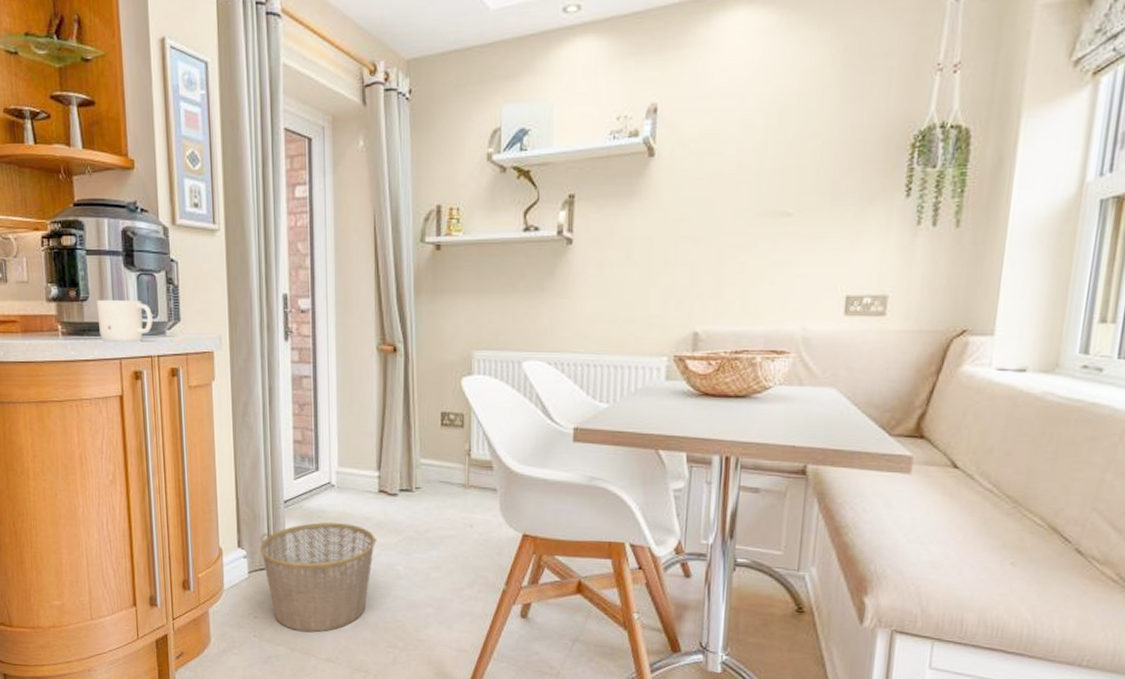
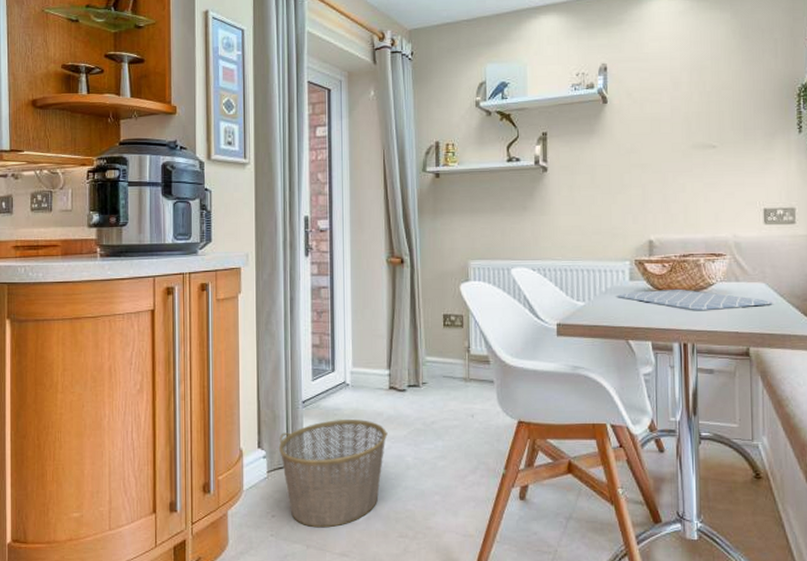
mug: present [96,299,153,342] -> none [134,224,186,262]
placemat: none [647,391,844,420] -> present [616,288,773,311]

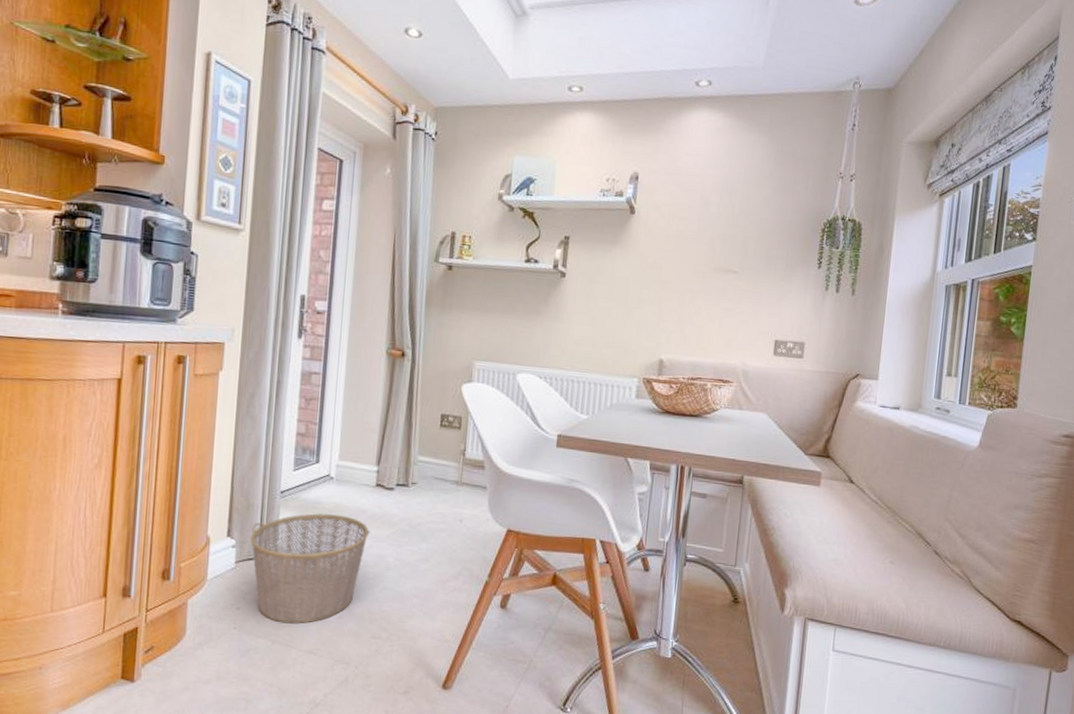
placemat: present [616,288,773,311] -> none [620,409,772,436]

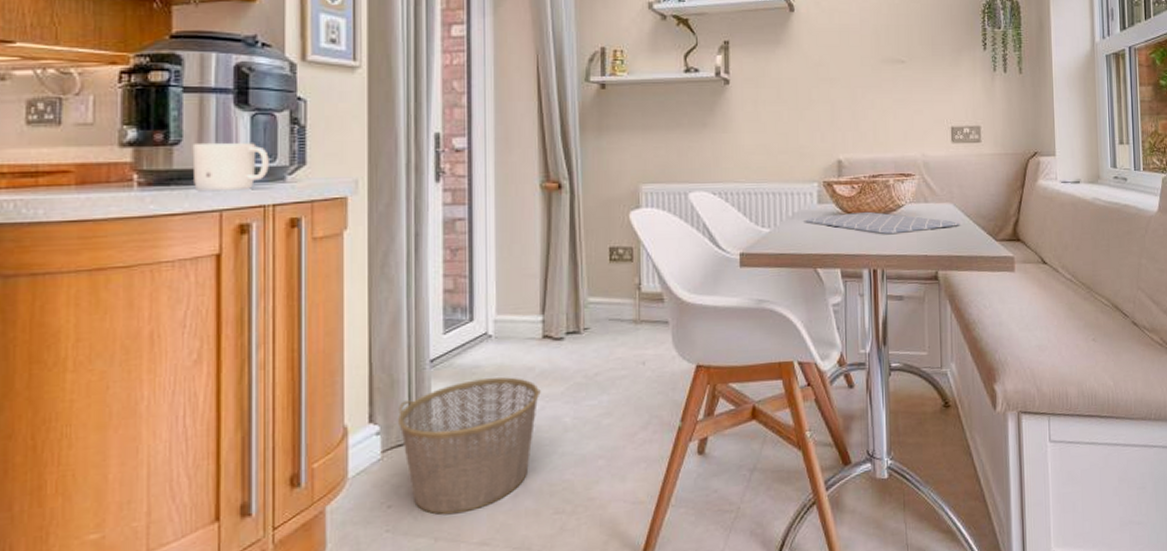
mug: none [104,282,165,328] -> present [192,142,269,192]
placemat: none [620,409,772,436] -> present [804,211,960,235]

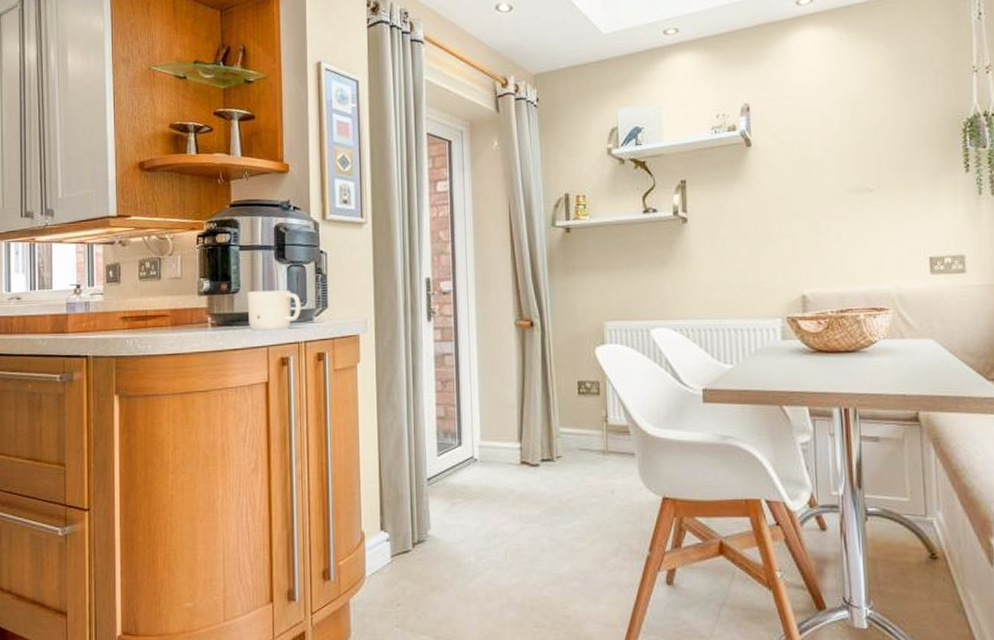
basket: present [397,377,541,515] -> none [402,498,520,618]
placemat: present [804,211,960,235] -> none [767,347,944,372]

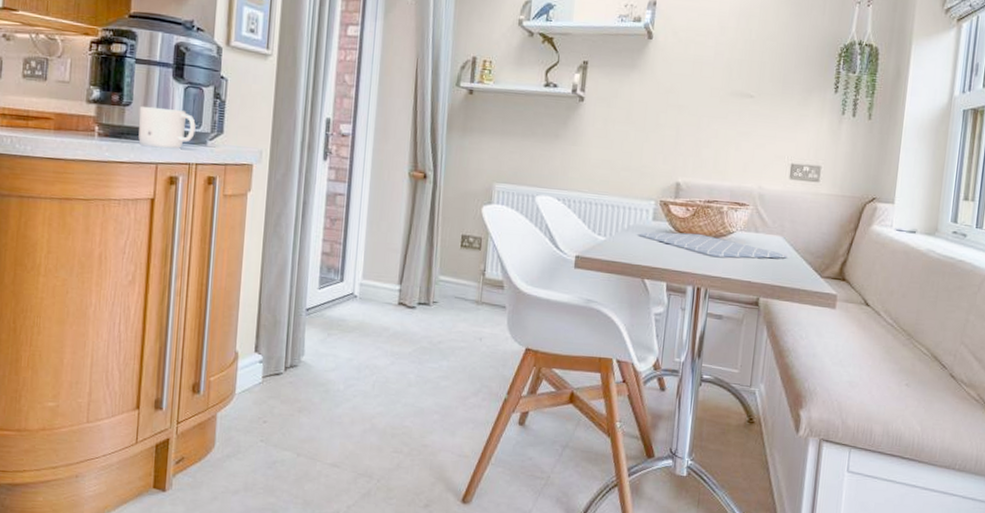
placemat: none [767,347,944,372] -> present [637,231,788,259]

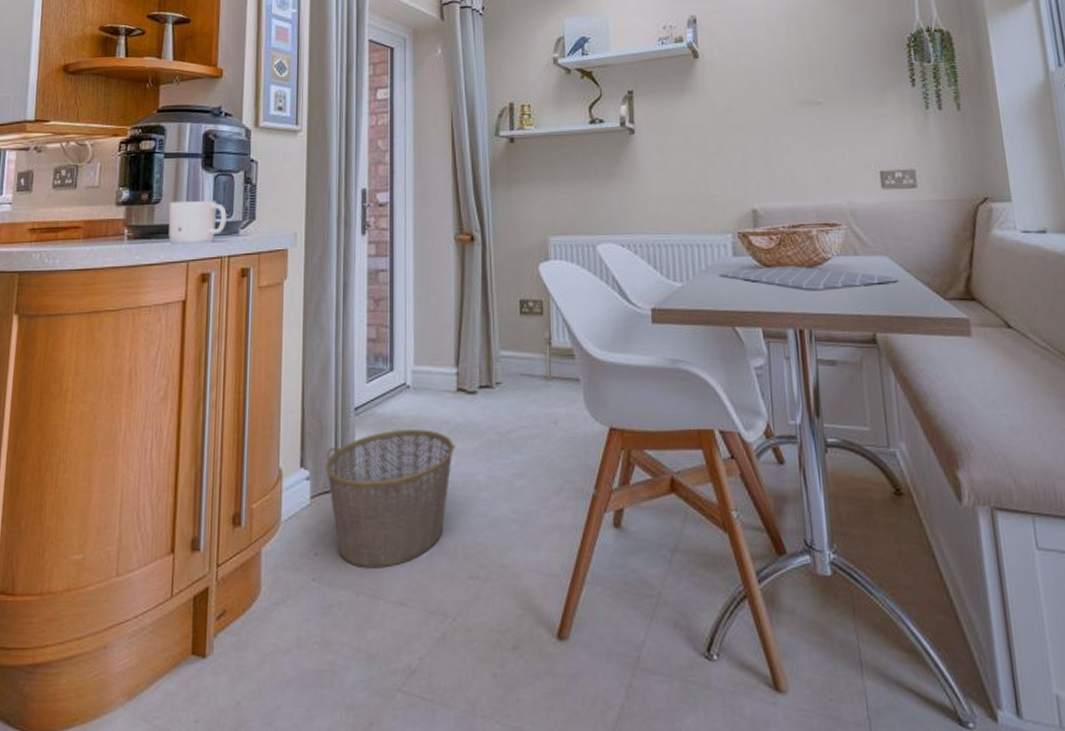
basket: none [276,330,392,438] -> present [324,429,455,569]

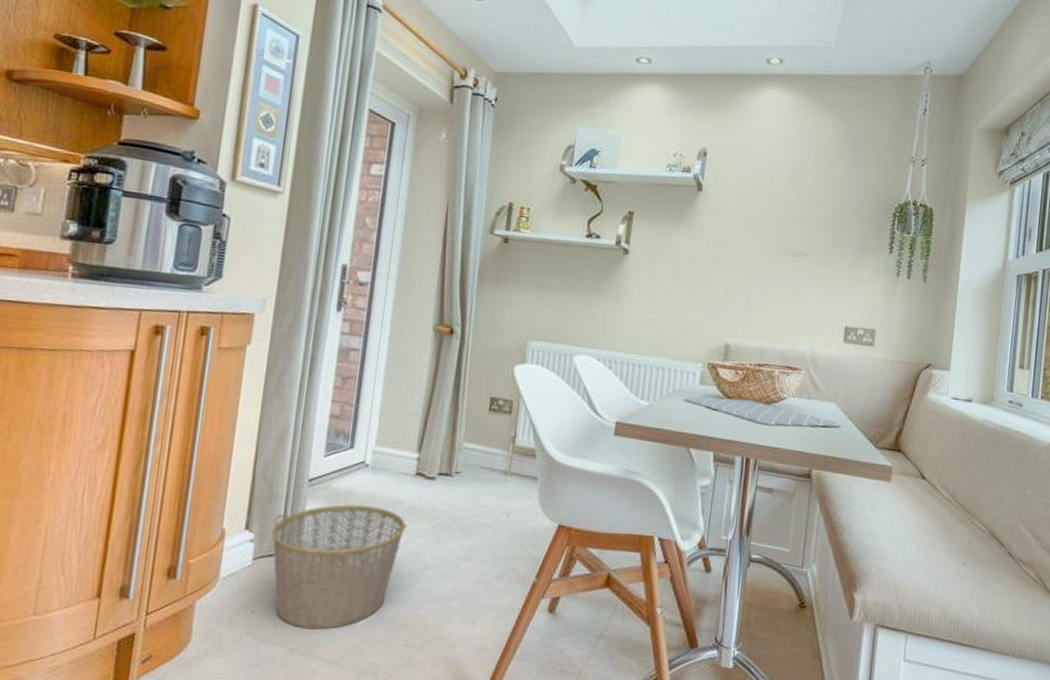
mug: present [168,200,227,245] -> none [120,244,190,295]

